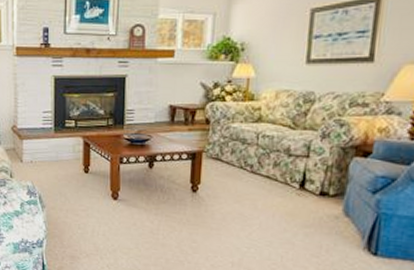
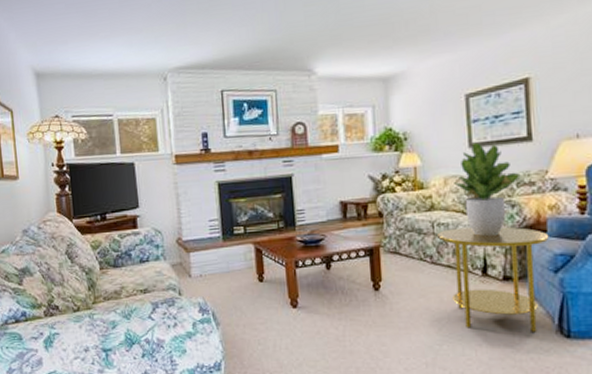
side table: none [261,141,374,247] -> present [438,226,549,332]
potted plant: none [285,59,355,152] -> present [454,142,521,236]

